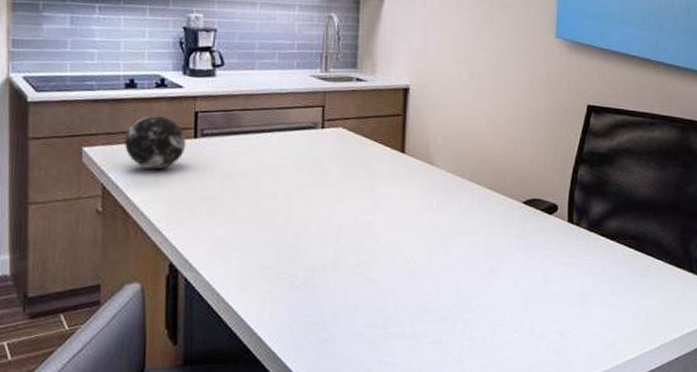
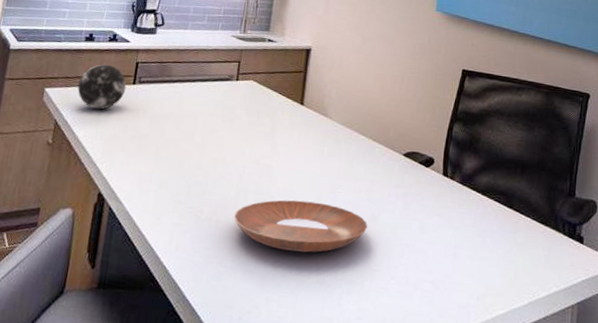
bowl: none [333,258,487,312] -> present [233,200,368,253]

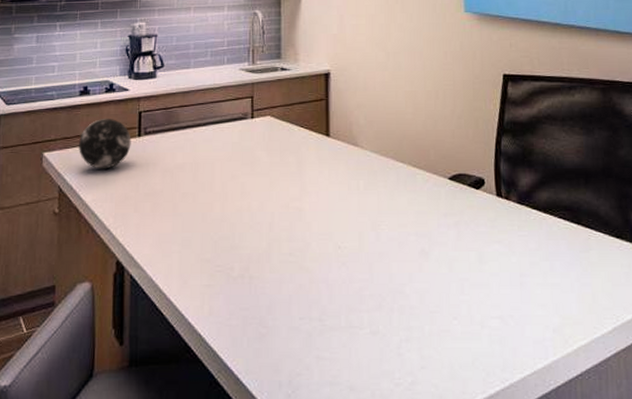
bowl: present [233,200,368,253] -> none [268,243,420,301]

